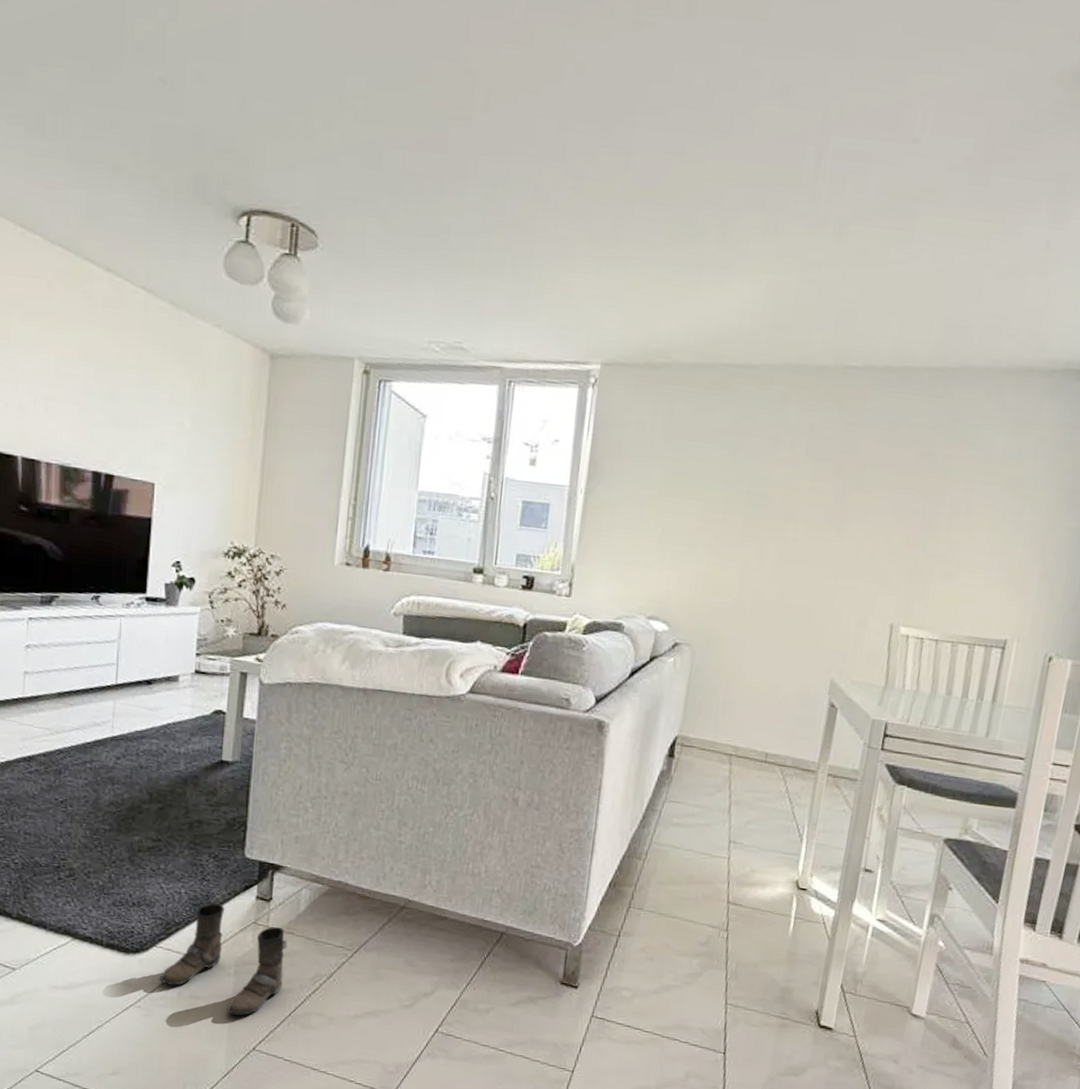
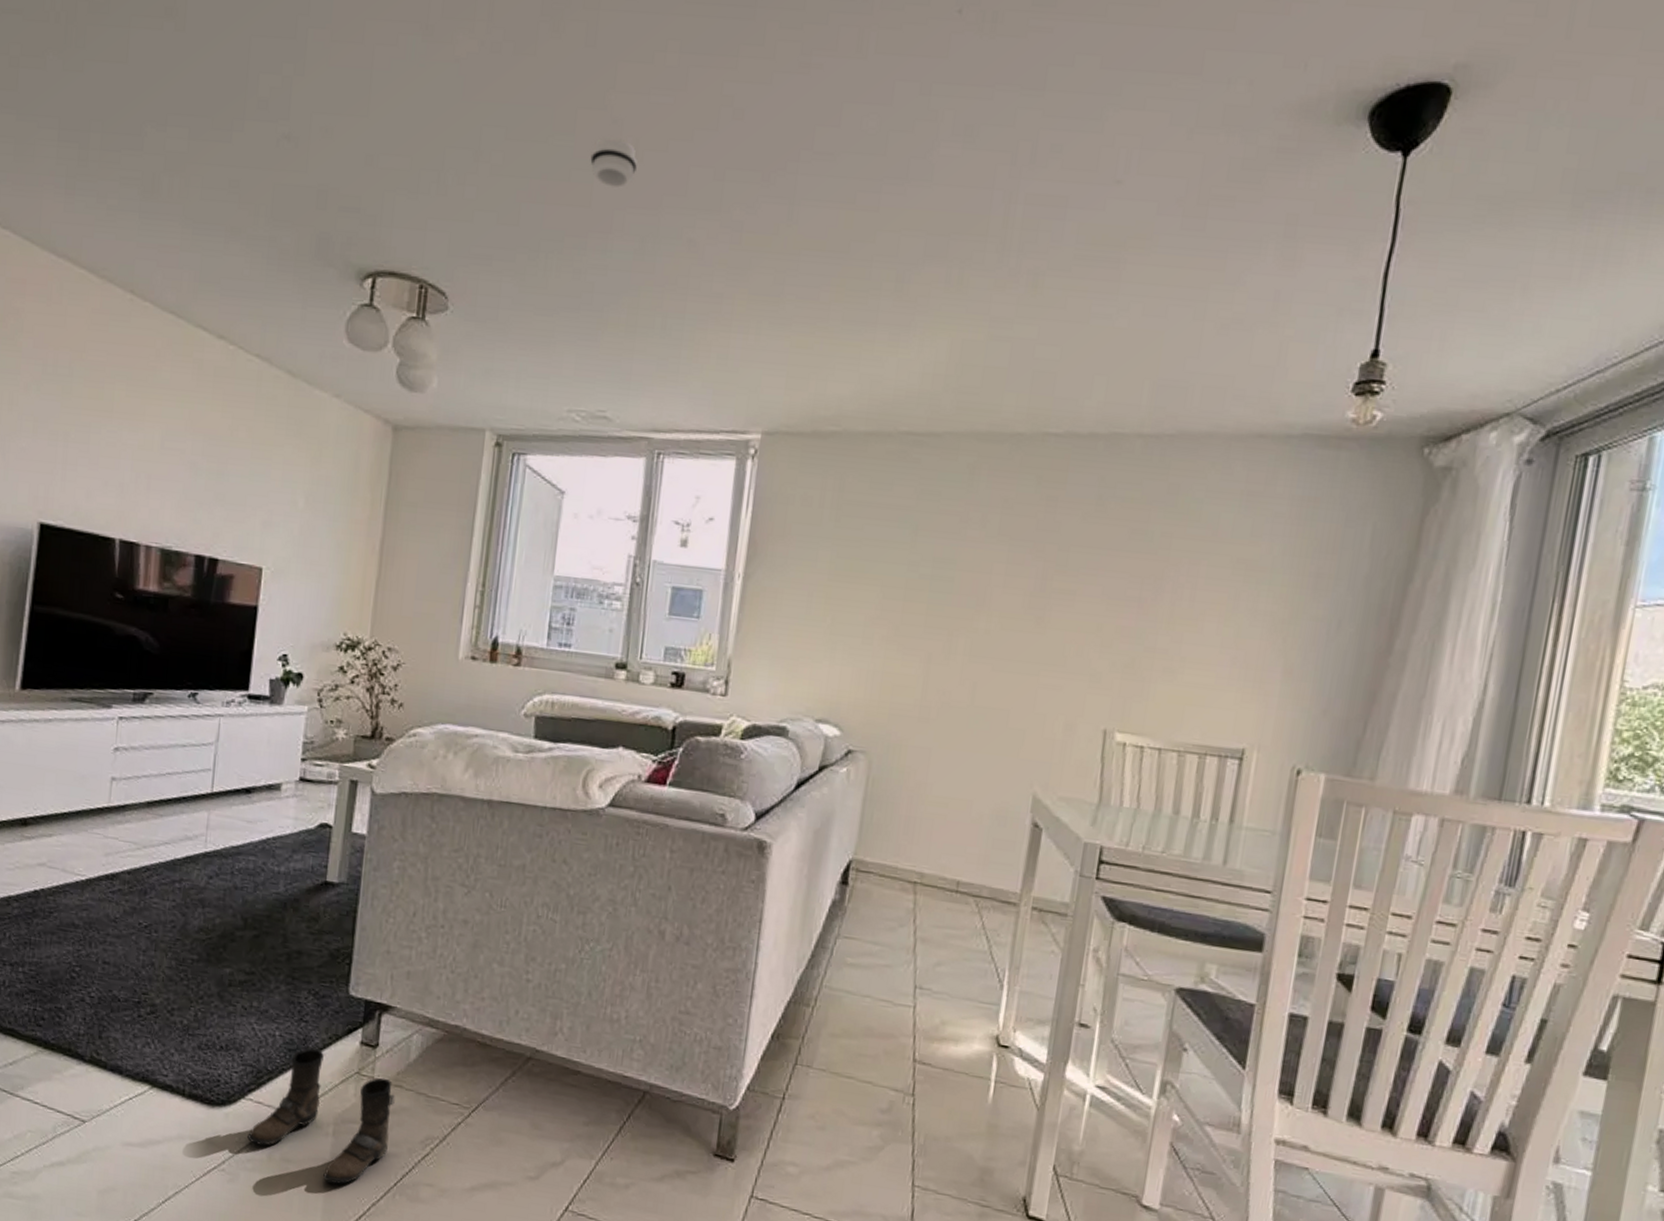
smoke detector: none [445,87,489,136] -> present [590,137,637,189]

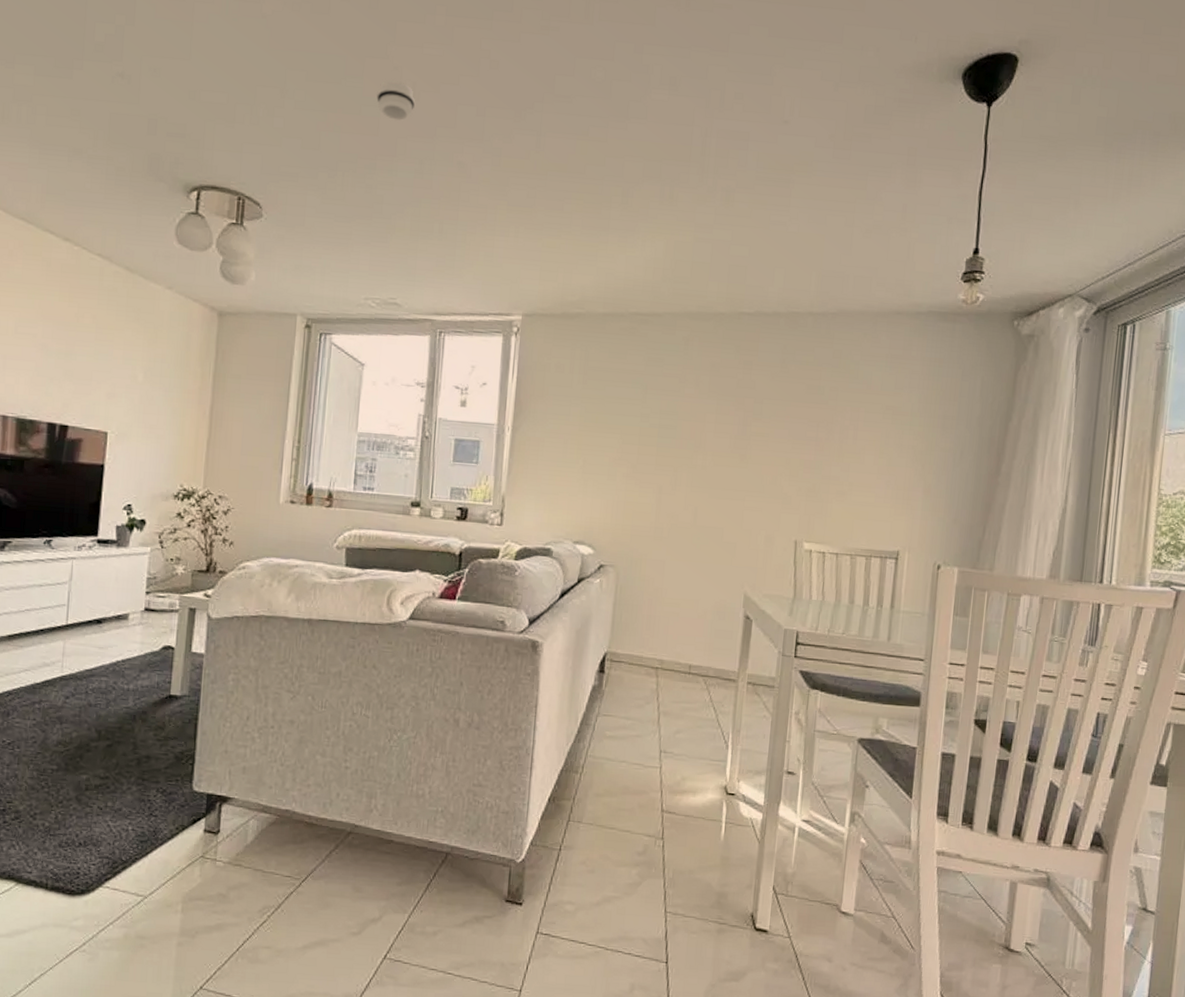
boots: present [247,1048,395,1185] -> none [105,838,236,955]

